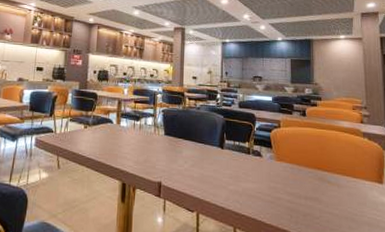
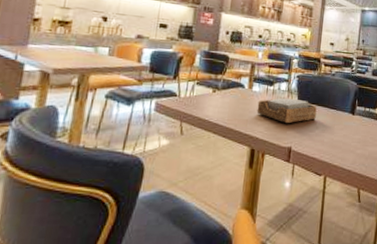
napkin holder: none [125,132,184,158] -> present [257,98,317,124]

